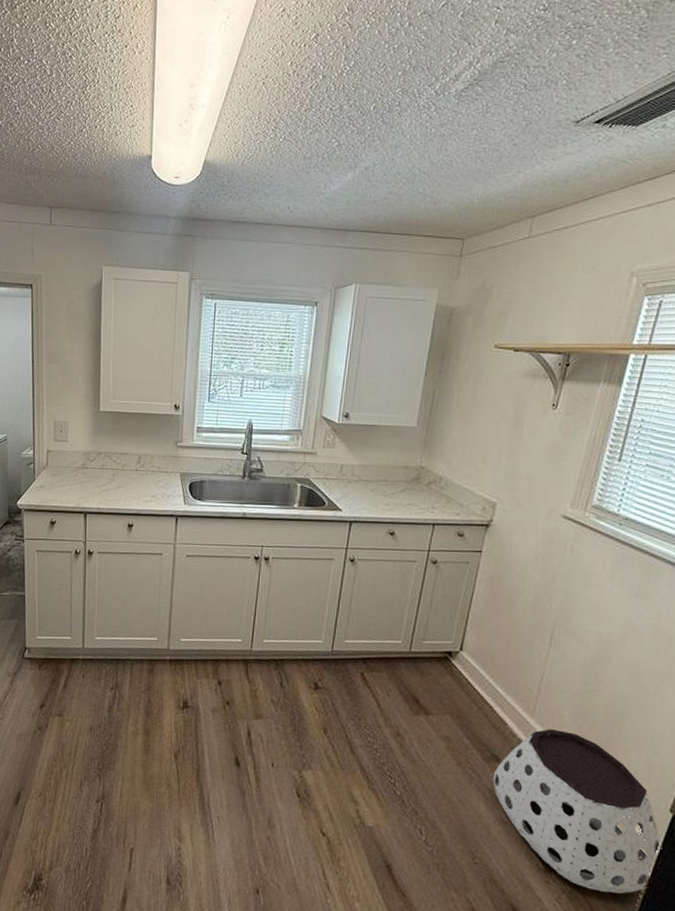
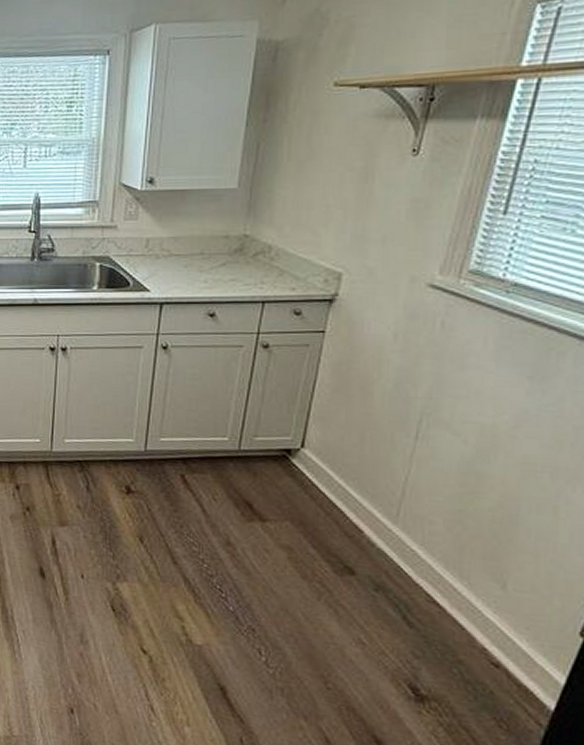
basket: present [493,729,662,894] -> none [347,537,570,730]

